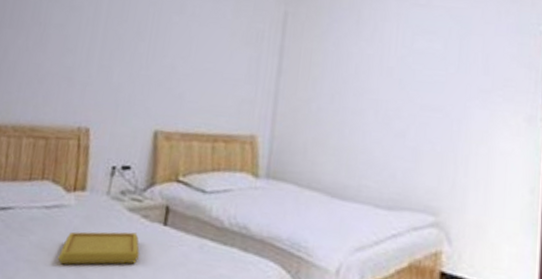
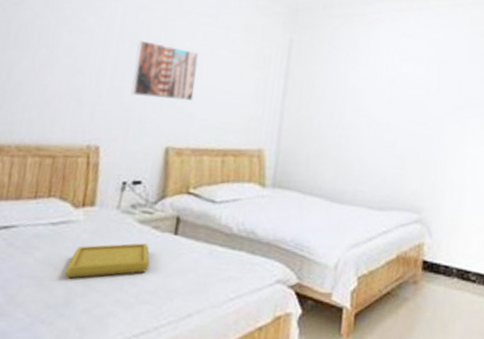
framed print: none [119,15,188,81] -> present [130,39,199,101]

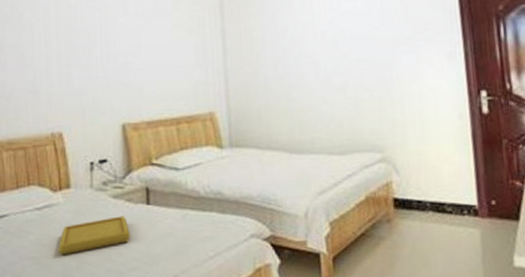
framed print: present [130,39,199,101] -> none [75,24,138,79]

